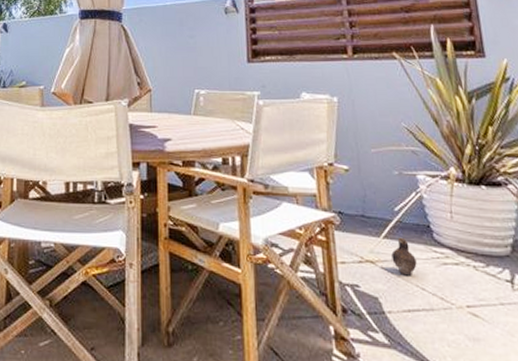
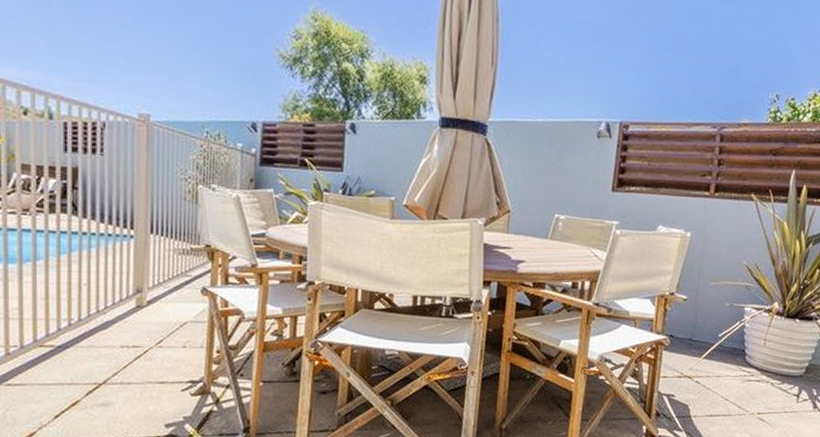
ceramic jug: present [391,237,417,276] -> none [706,358,727,389]

